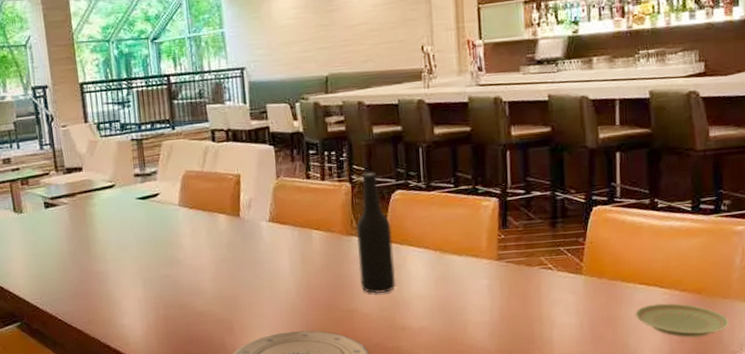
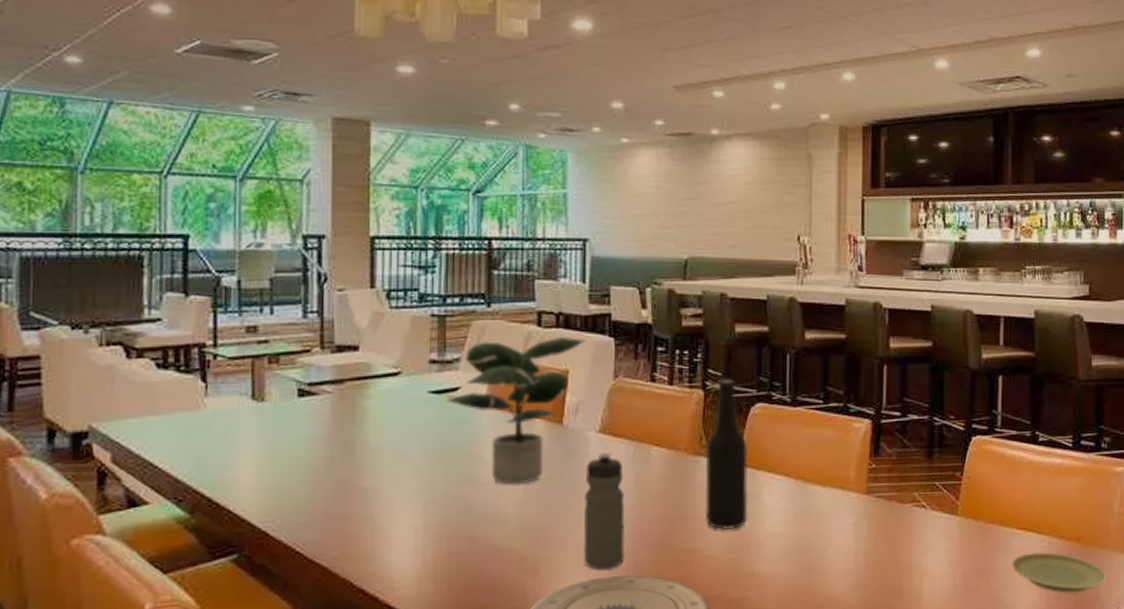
potted plant: none [150,147,252,266] -> present [446,336,586,485]
water bottle: none [261,237,298,327] -> present [583,453,625,570]

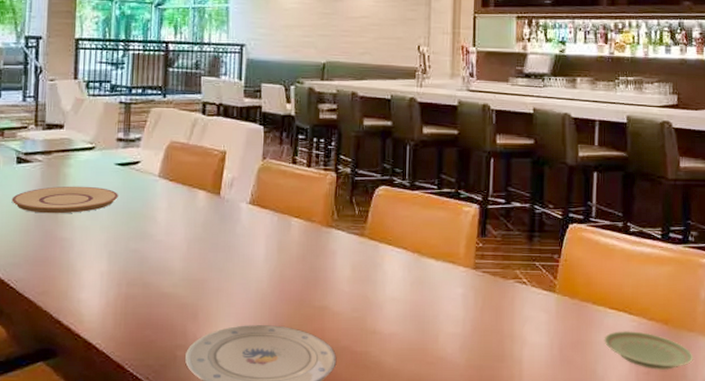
plate: none [293,421,433,458] -> present [11,186,118,214]
potted plant: present [446,336,586,485] -> none [129,123,241,244]
water bottle: present [583,453,625,570] -> none [233,221,269,319]
bottle: present [704,379,748,530] -> none [334,164,372,292]

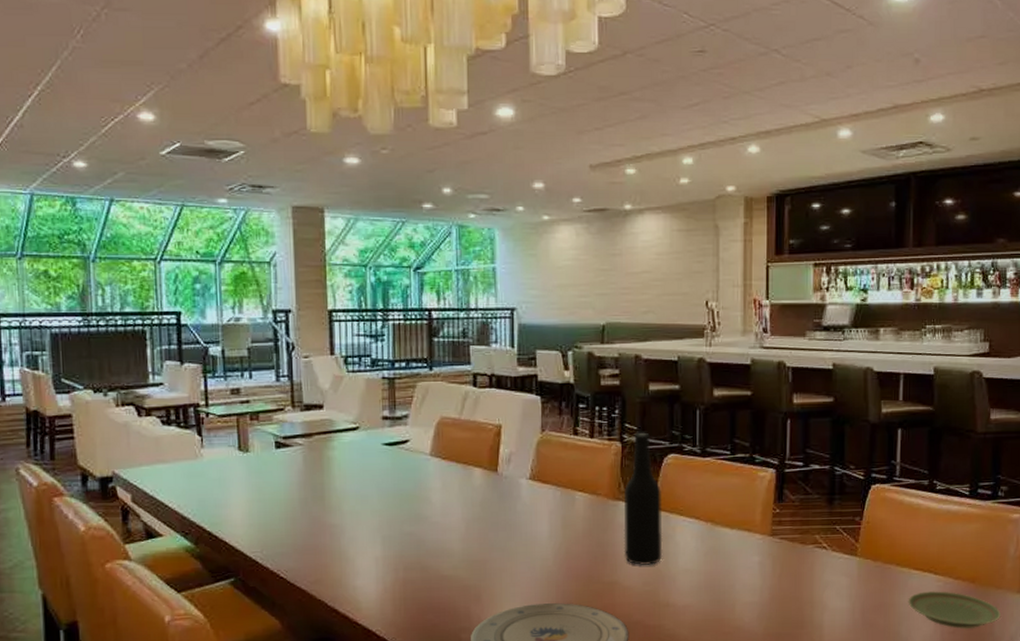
plate: present [11,186,118,214] -> none [273,469,388,500]
bottle: none [334,164,372,292] -> present [623,432,663,565]

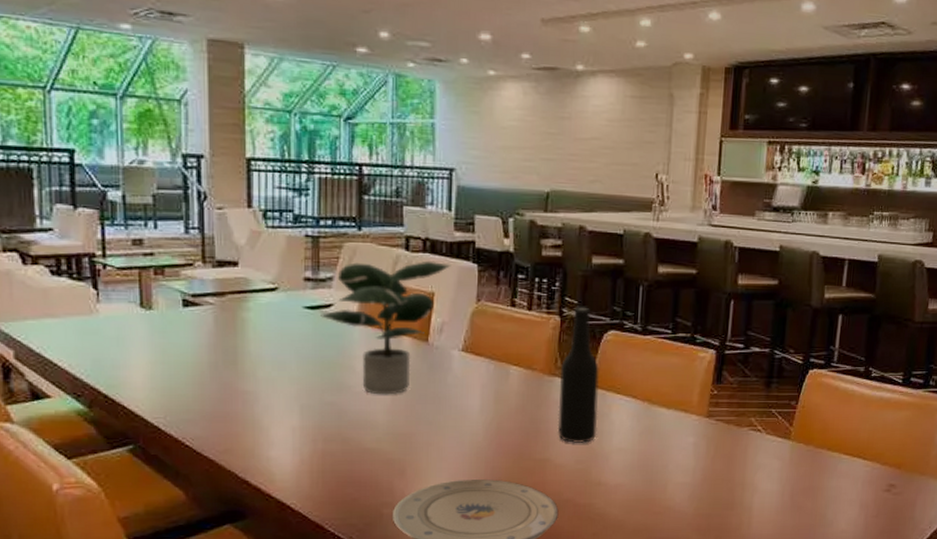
potted plant: none [398,395,516,524] -> present [320,260,451,395]
plate: present [908,591,1001,629] -> none [836,476,923,513]

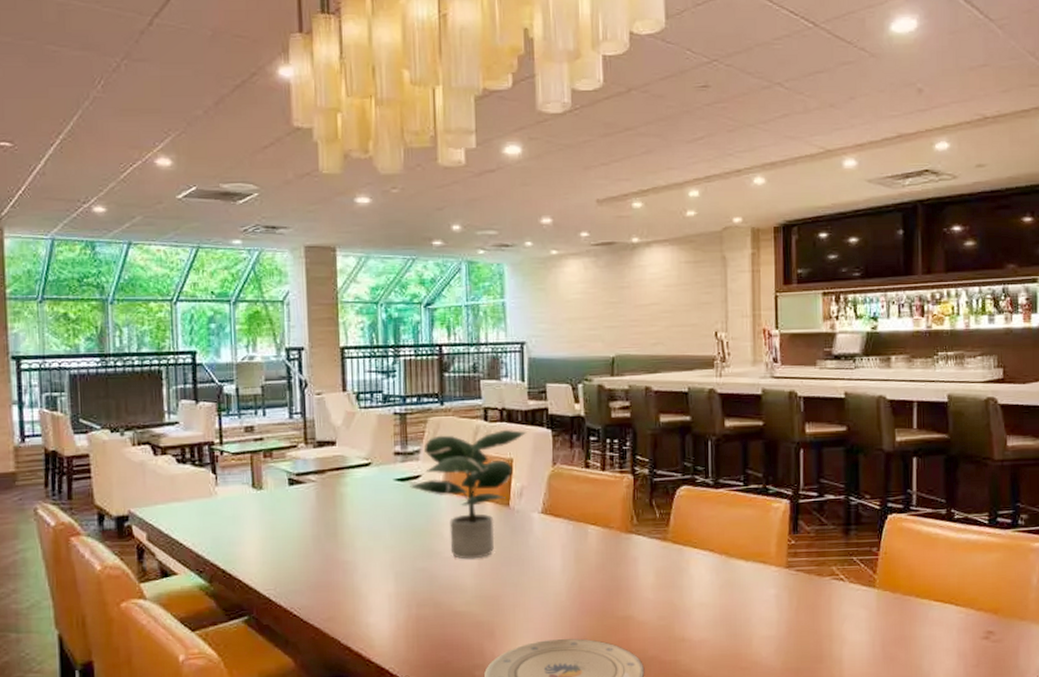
bottle: present [557,307,599,443] -> none [637,464,677,599]

